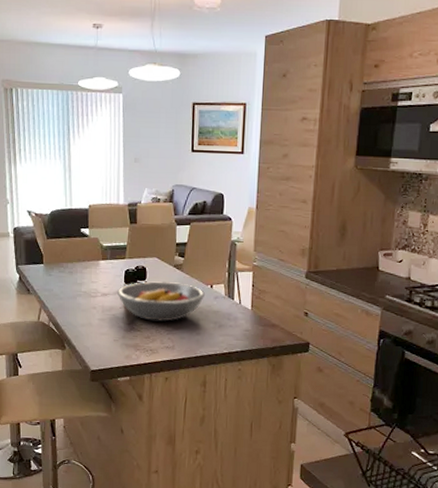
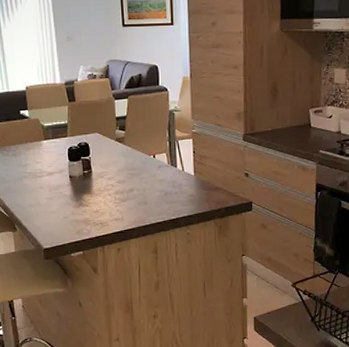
fruit bowl: present [116,281,206,322] -> none [62,155,149,195]

